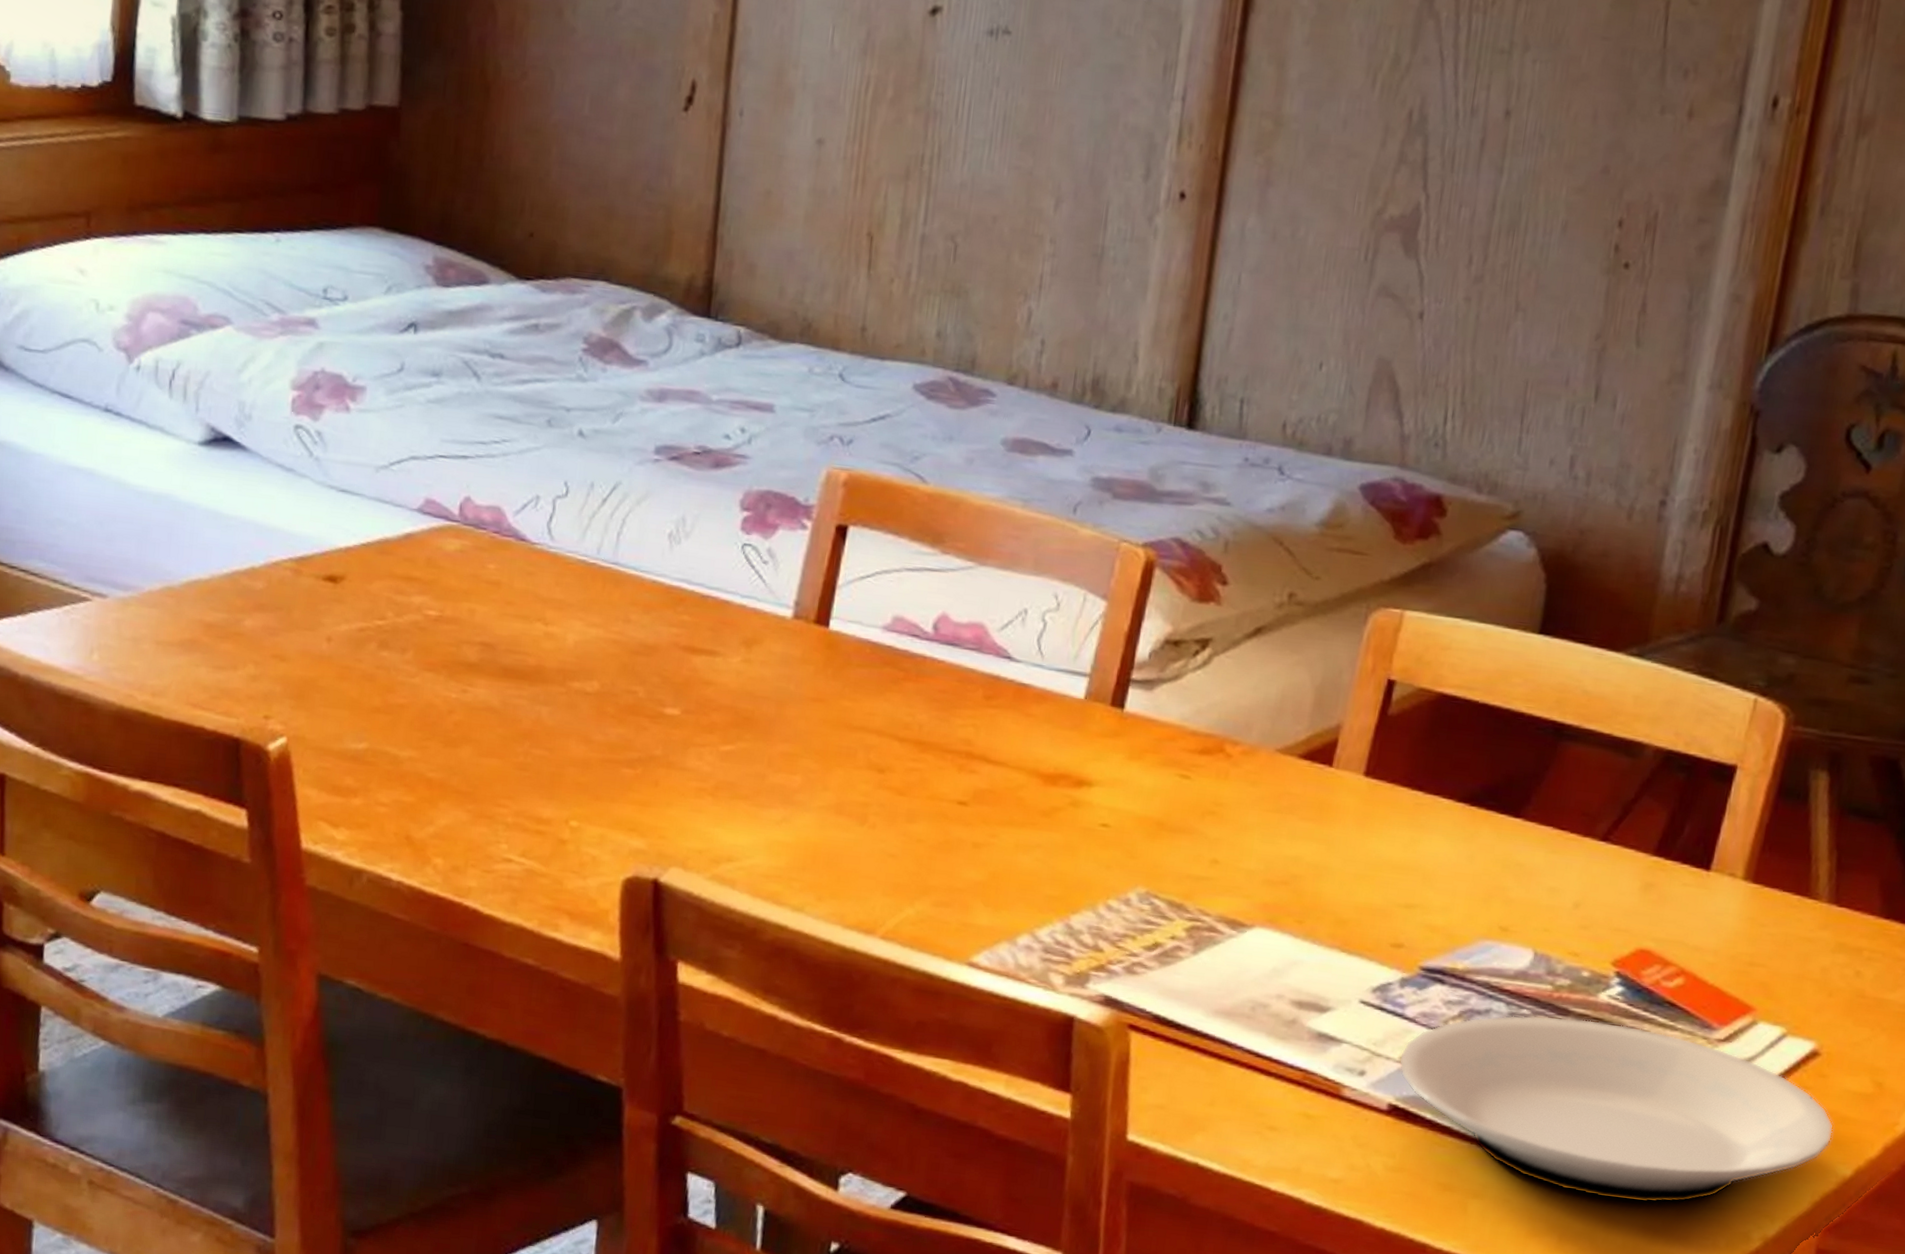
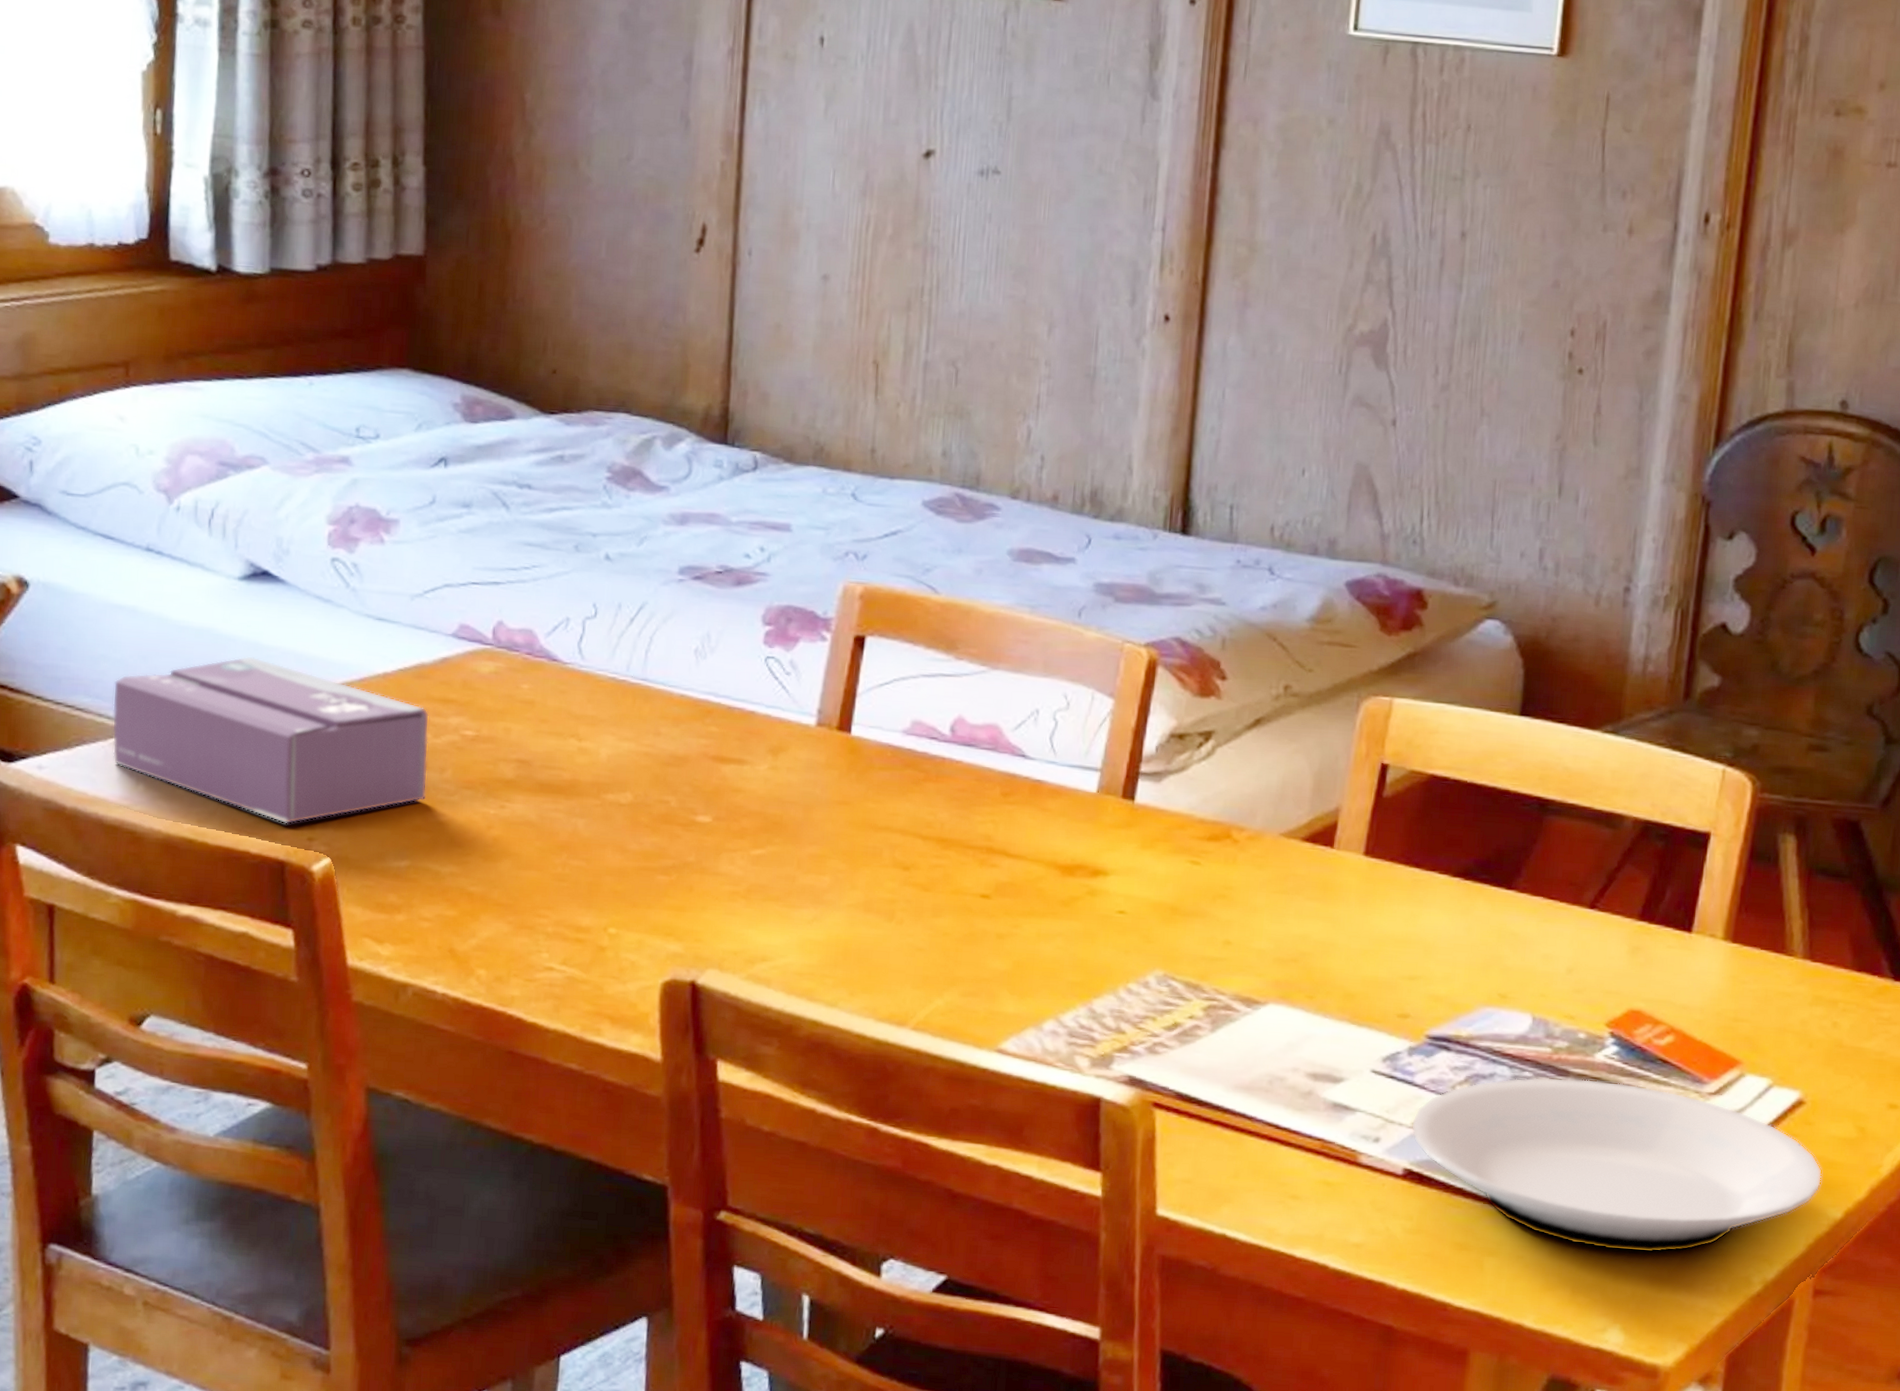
tissue box: none [67,525,392,701] -> present [112,656,430,824]

